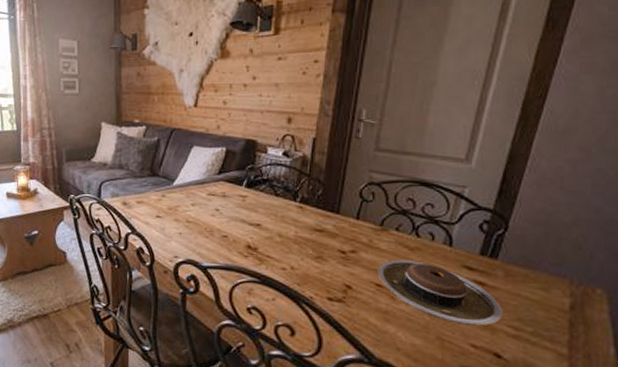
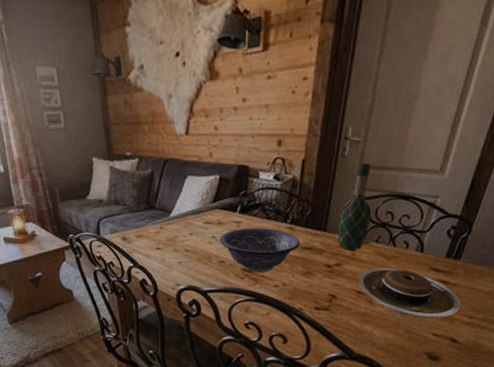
decorative bowl: none [223,203,310,252] -> present [220,227,300,272]
wine bottle: none [352,146,390,237] -> present [337,163,372,250]

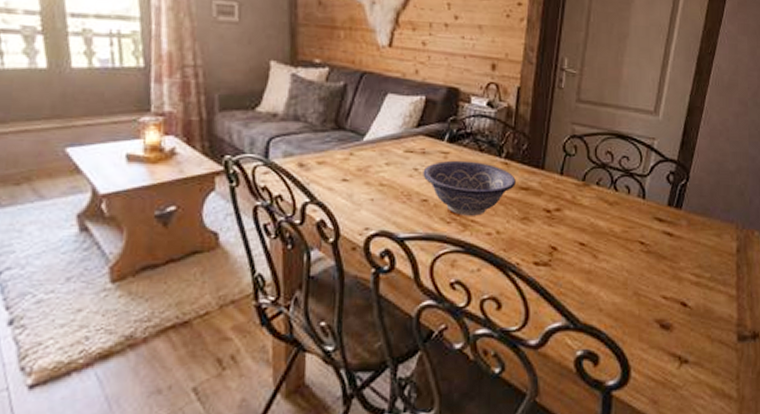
wine bottle: present [337,163,372,250] -> none [557,97,591,193]
plate: present [358,268,461,318] -> none [581,215,687,277]

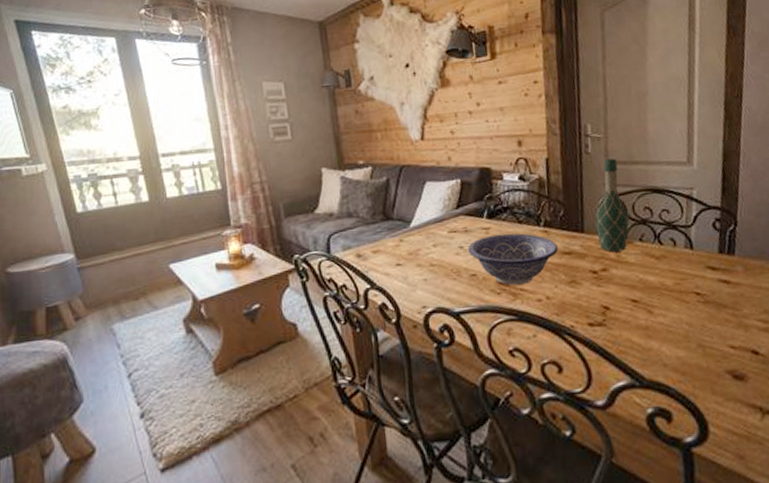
wine bottle: none [557,97,591,193] -> present [594,158,630,252]

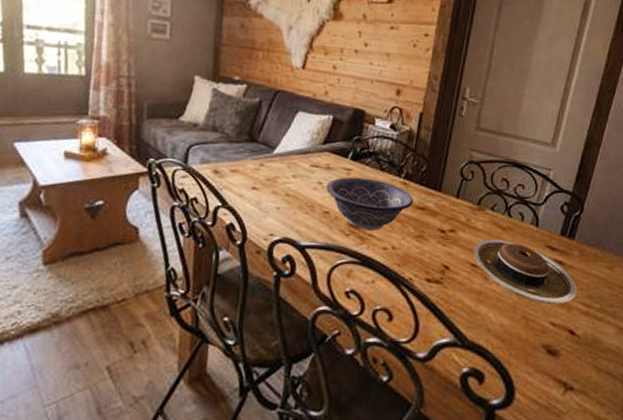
wine bottle: present [594,158,630,252] -> none [452,125,487,216]
plate: none [630,269,751,327] -> present [473,239,577,304]

